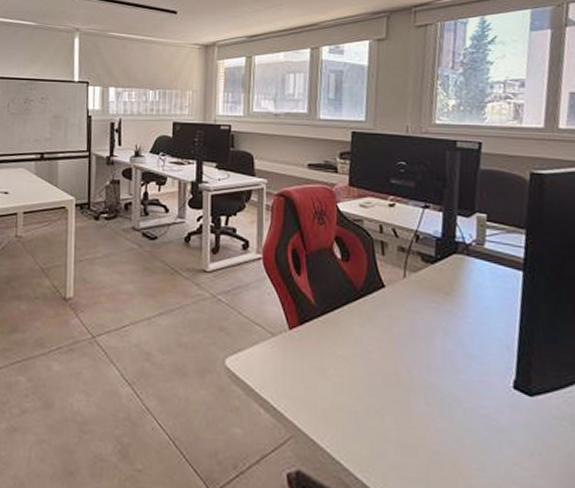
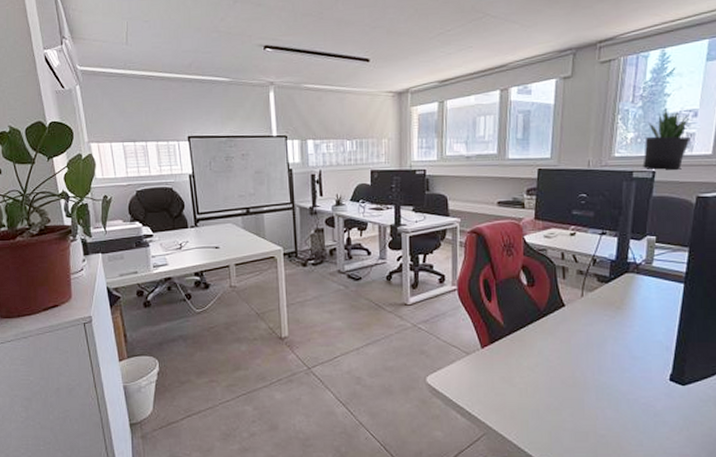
planter: none [467,75,519,142] -> present [643,107,691,170]

